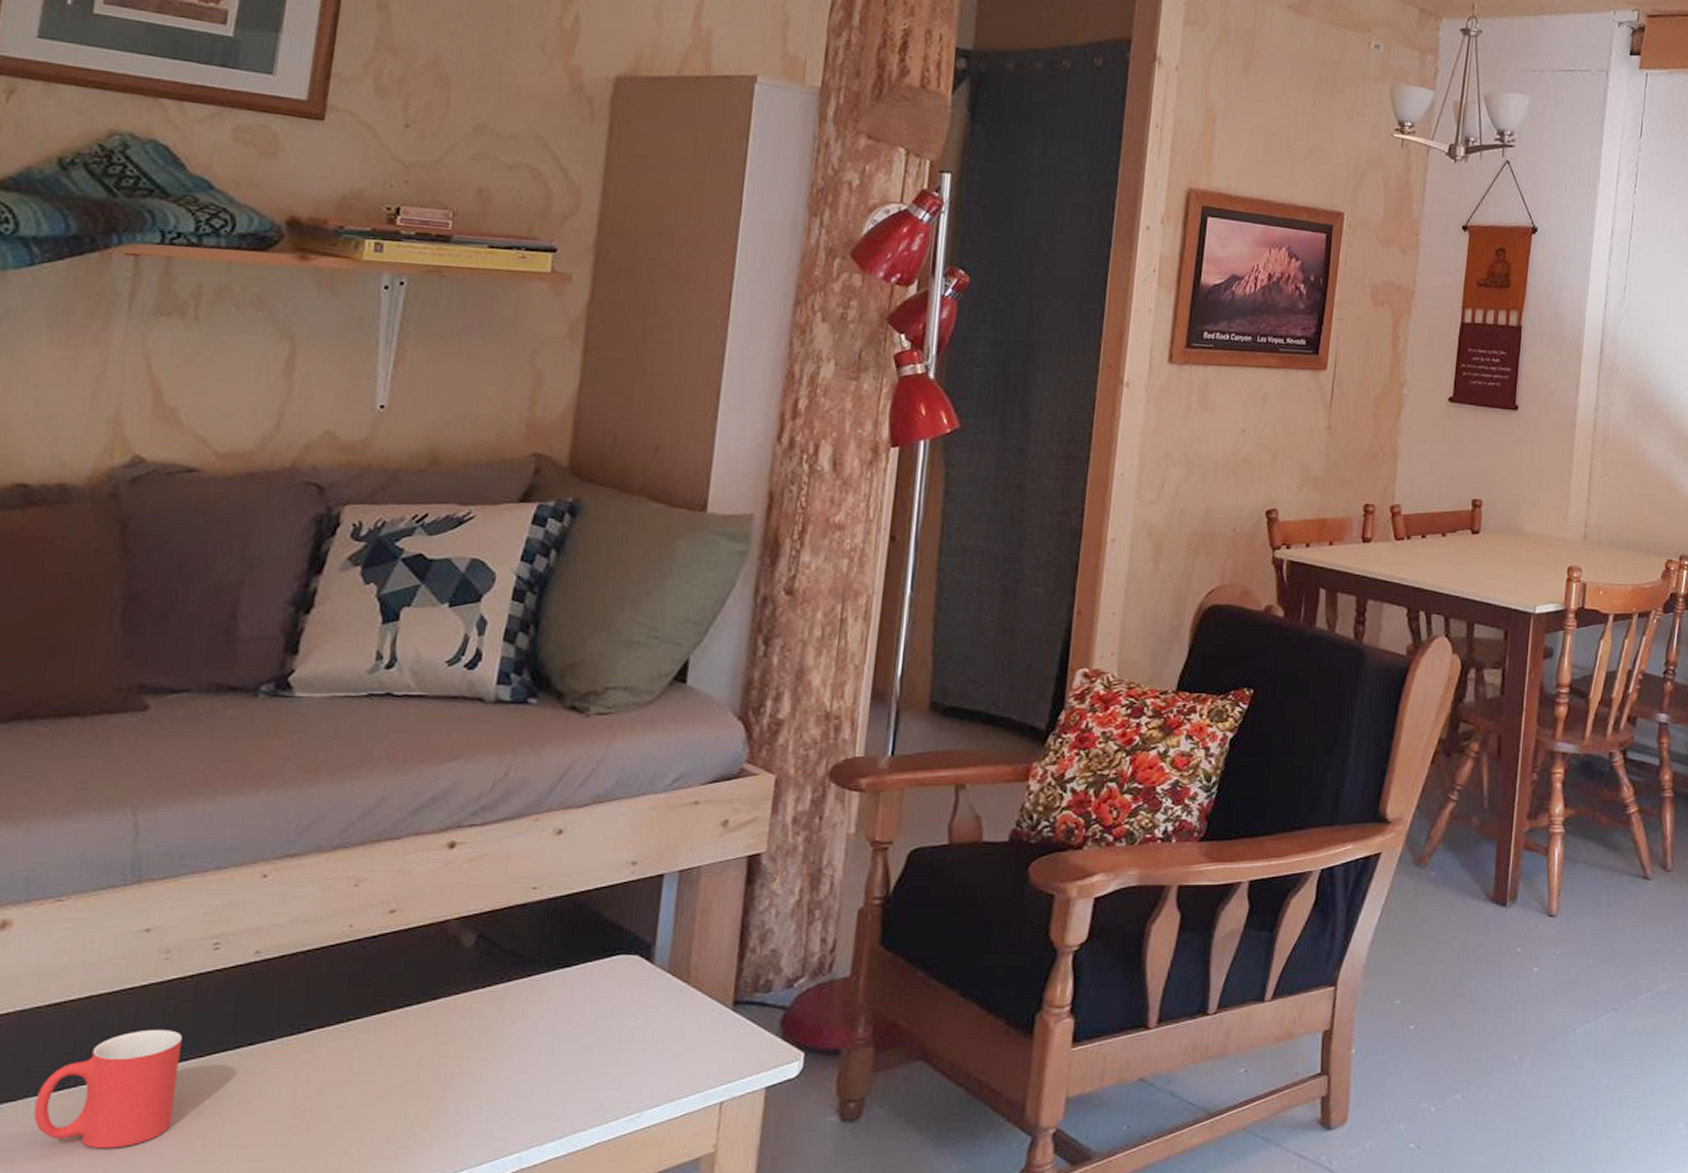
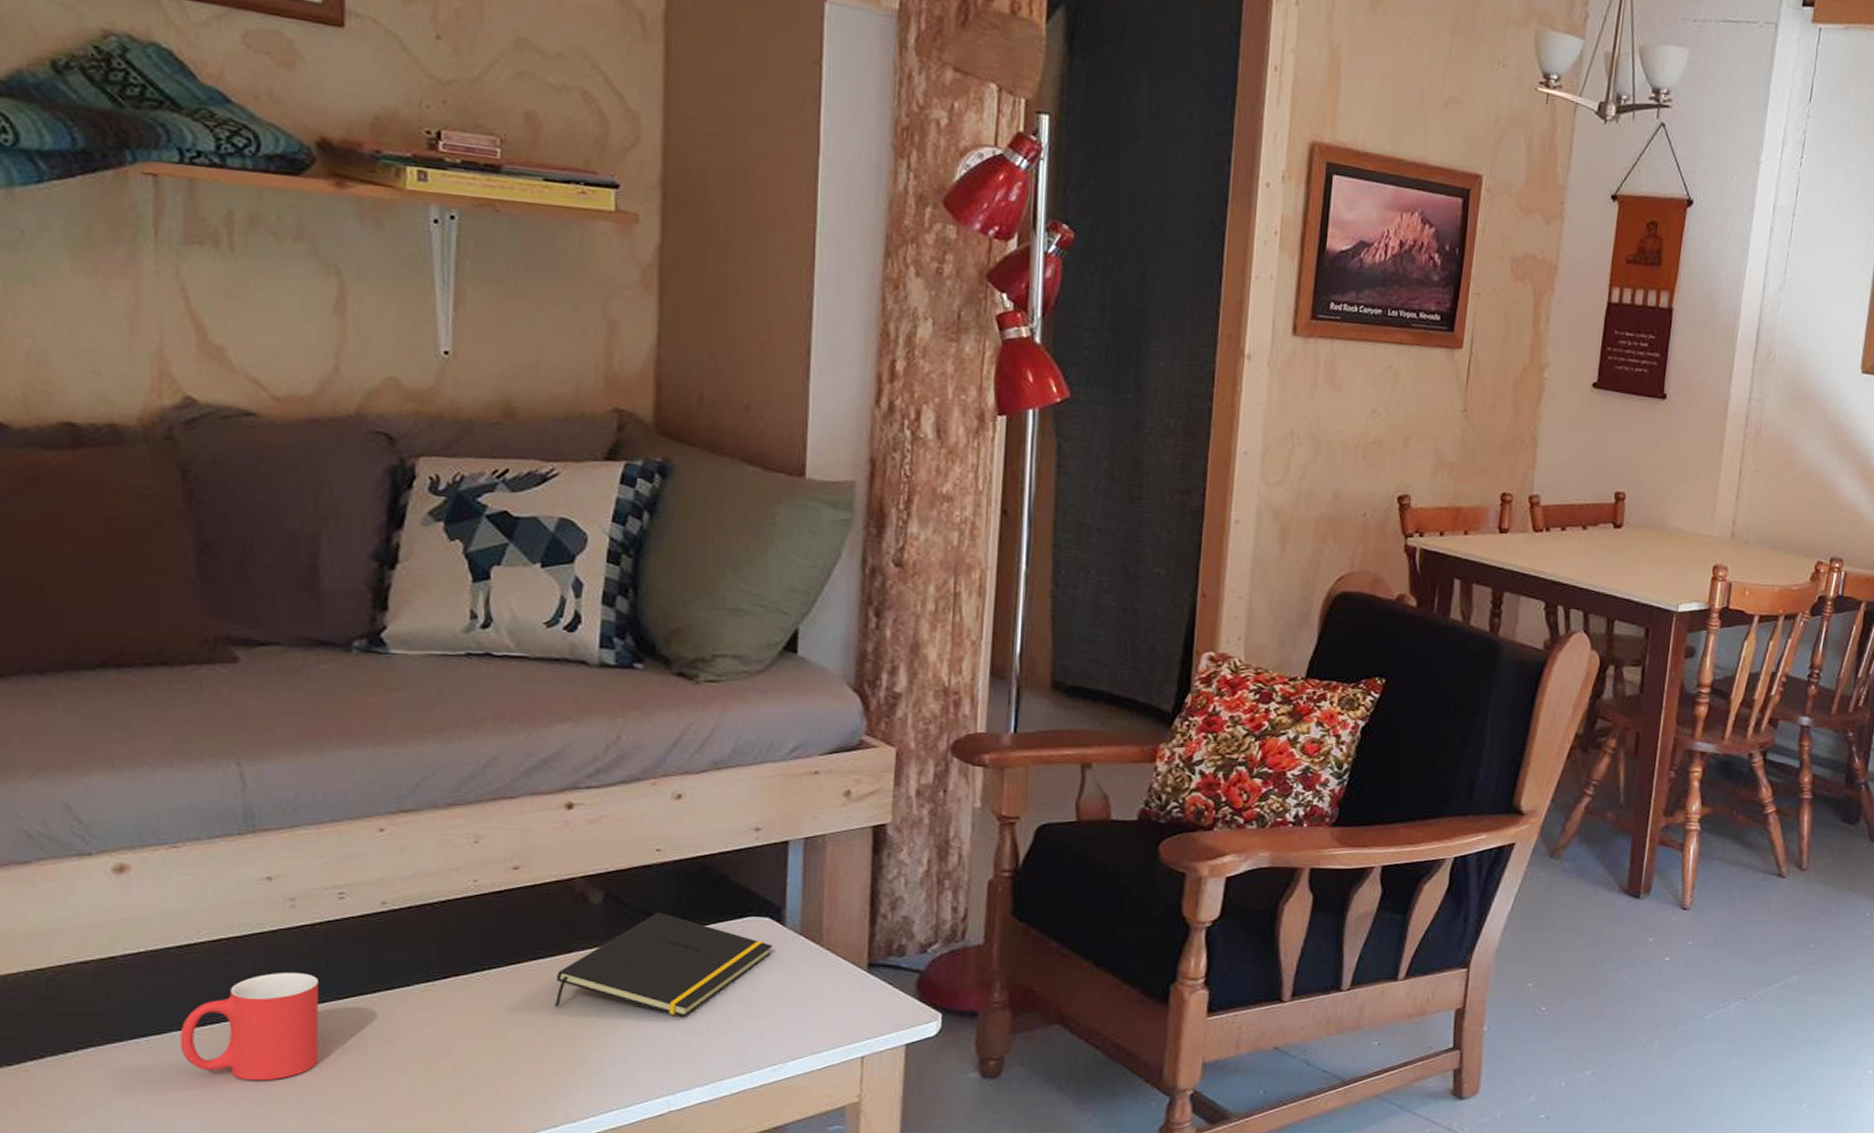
notepad: none [415,953,640,1066] -> present [554,912,773,1018]

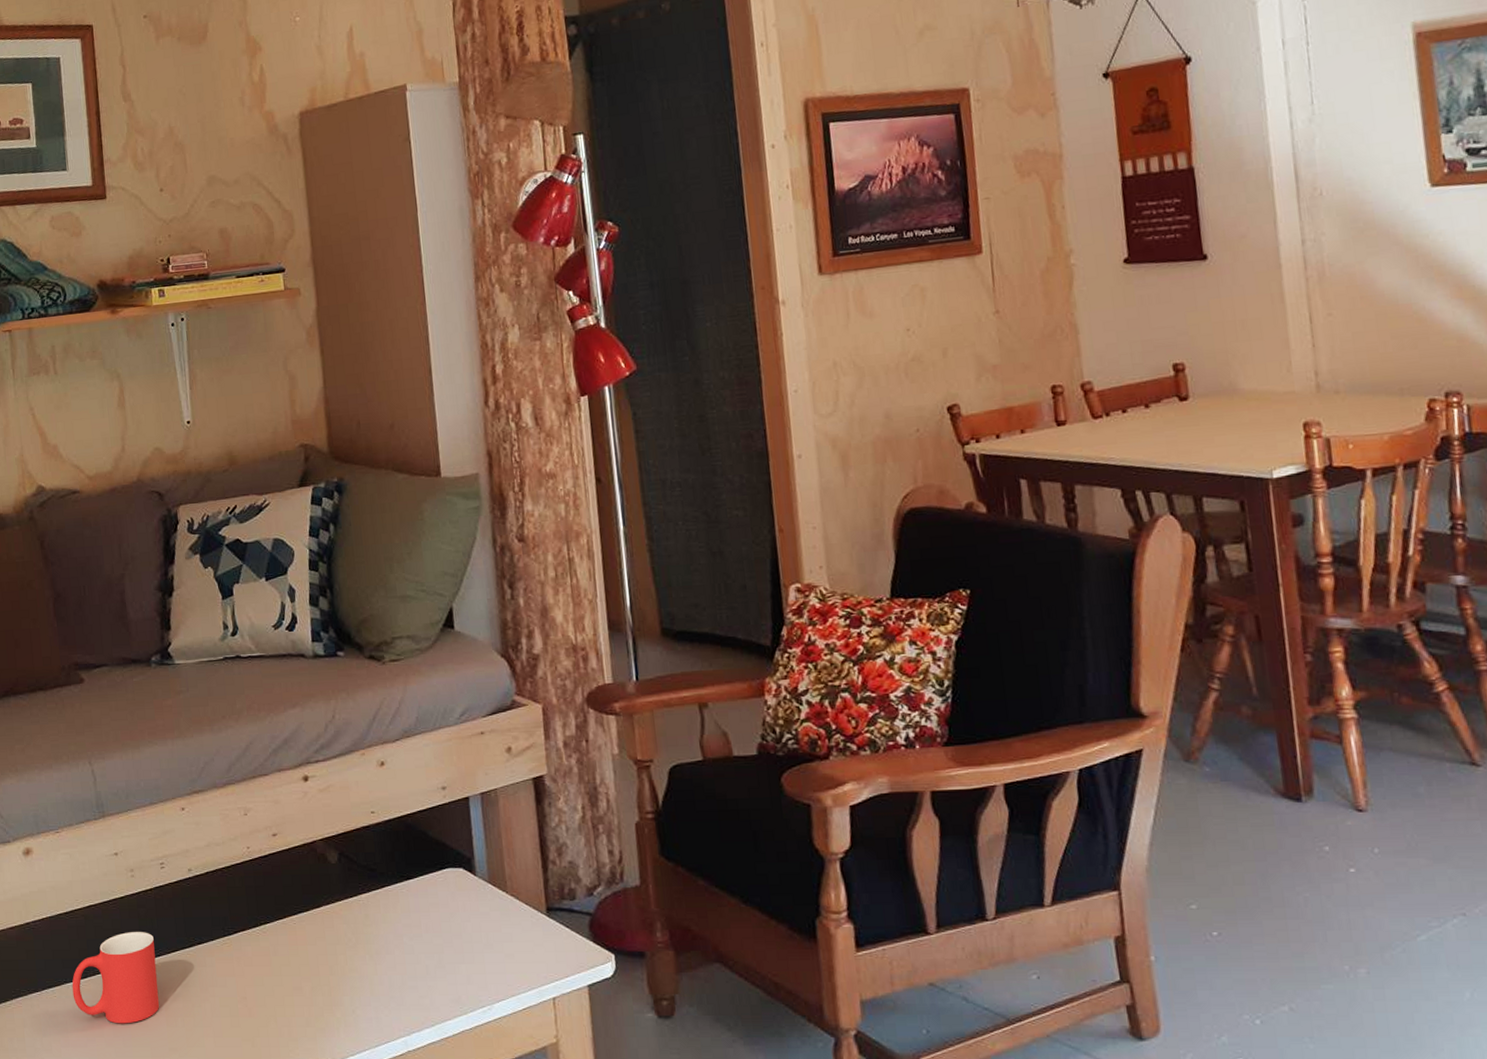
notepad: present [554,912,773,1018] -> none [312,867,469,964]

